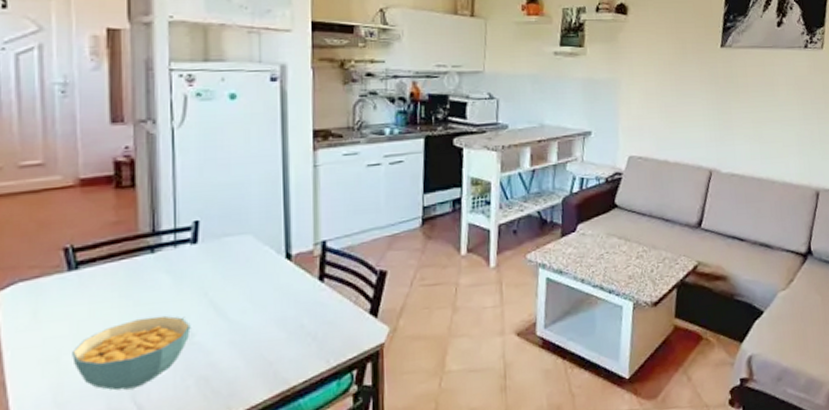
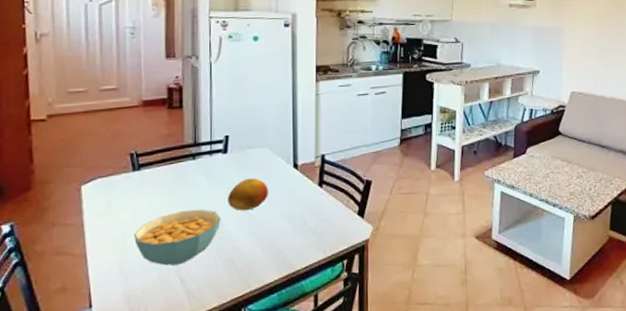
fruit: none [199,273,253,316] -> present [228,178,268,211]

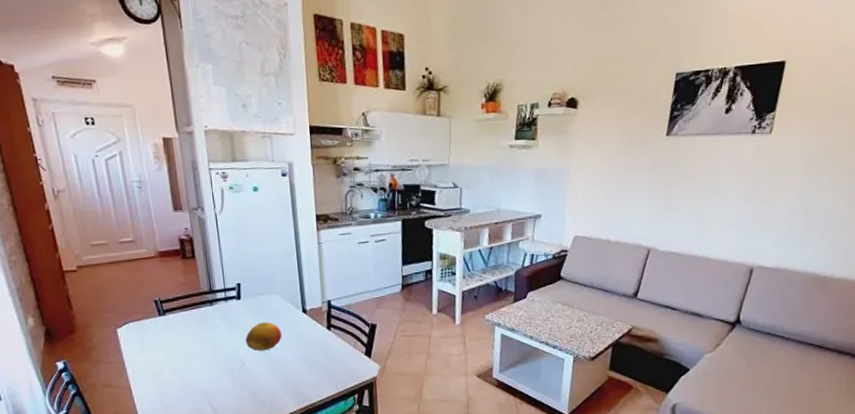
cereal bowl: present [134,209,221,266] -> none [168,349,242,398]

